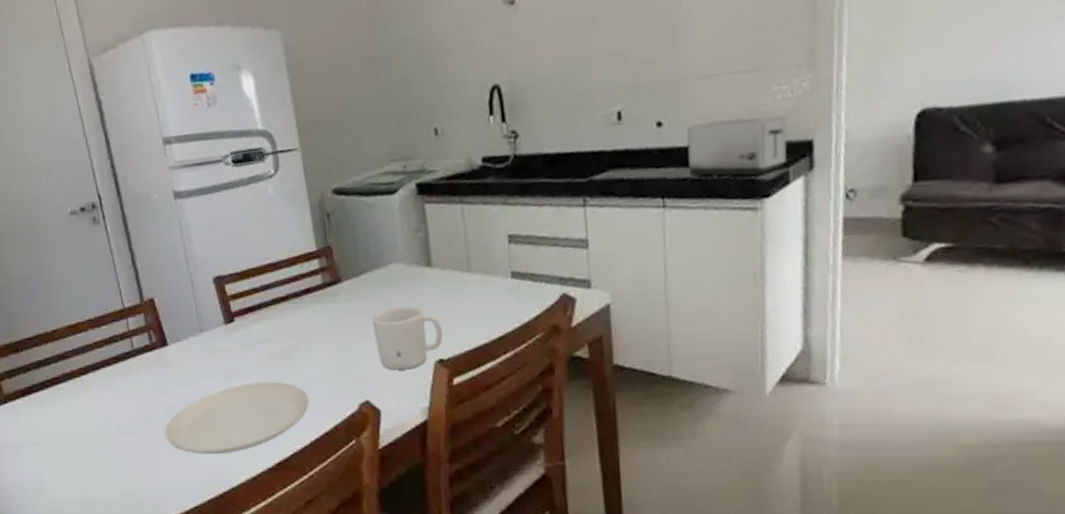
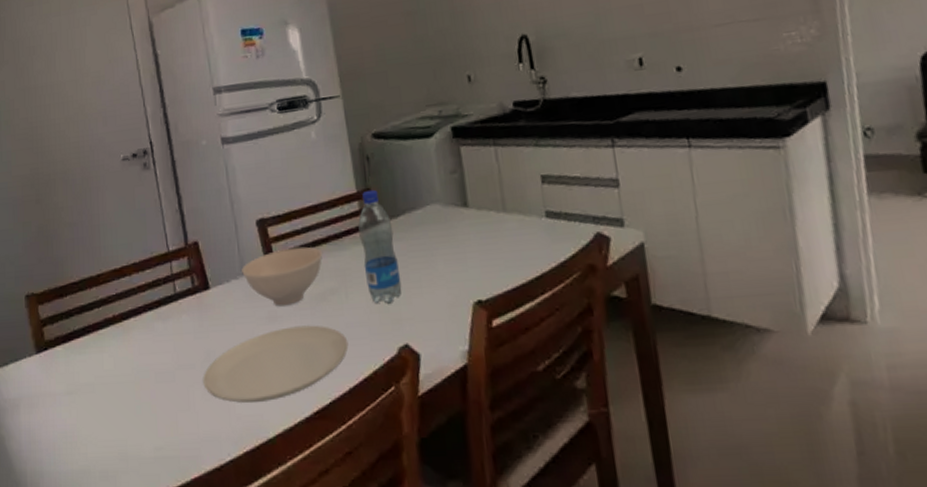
bowl: none [199,304,283,363] -> present [241,246,323,307]
bottle: none [318,247,363,362] -> present [358,189,402,305]
mug: present [372,305,443,371] -> none [410,246,481,313]
toaster: present [686,115,788,177] -> none [705,60,803,118]

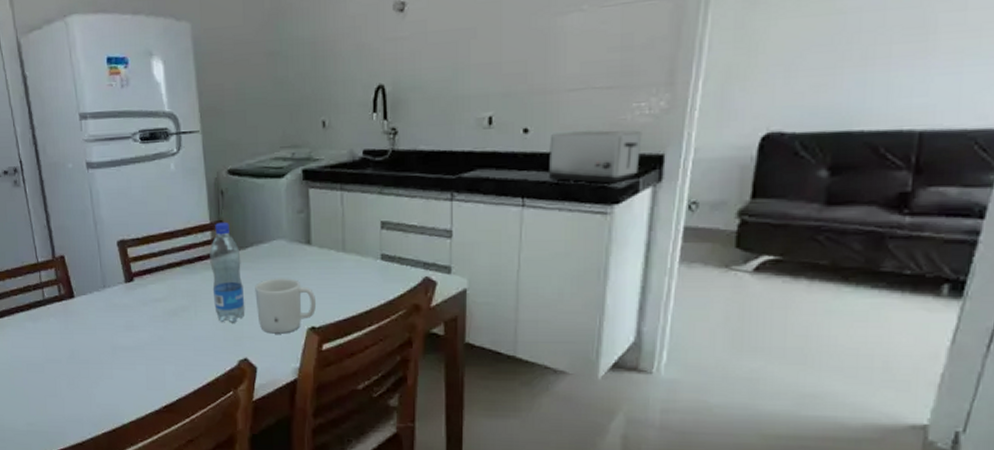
plate: present [203,325,349,403] -> none [68,335,195,395]
bowl: present [241,246,323,307] -> none [103,268,177,318]
mug: none [410,246,481,313] -> present [255,278,317,334]
toaster: none [705,60,803,118] -> present [548,130,642,184]

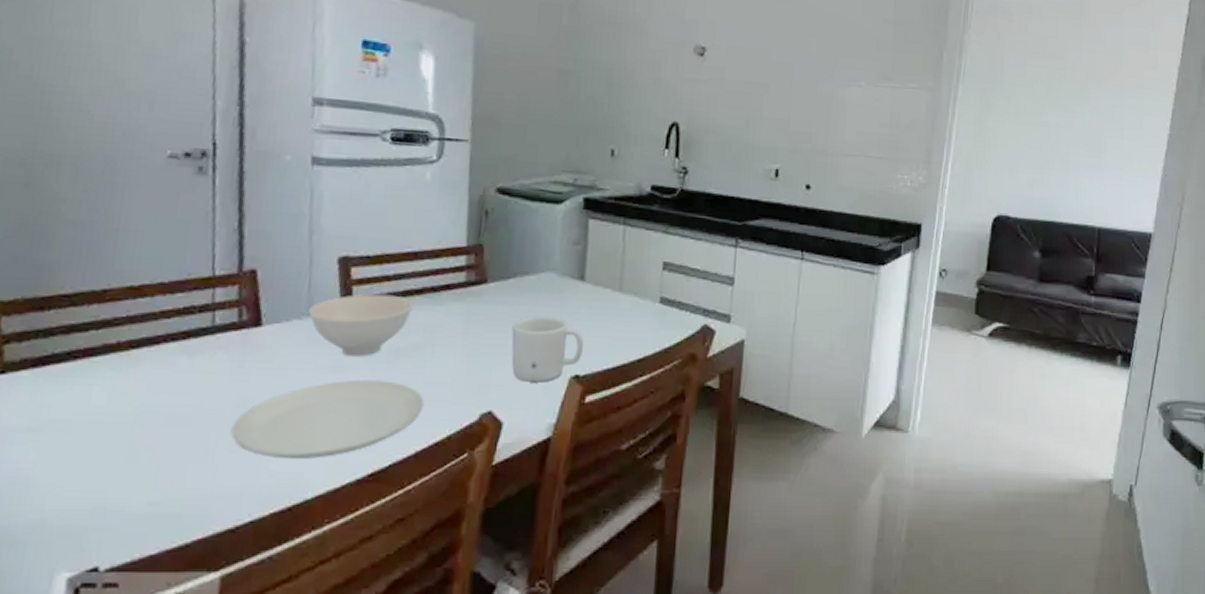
plate: none [68,335,195,395] -> present [231,379,424,459]
bowl: none [103,268,177,318] -> present [308,293,414,357]
bottle: present [210,221,245,323] -> none [458,246,500,368]
toaster: present [548,130,642,184] -> none [825,192,905,246]

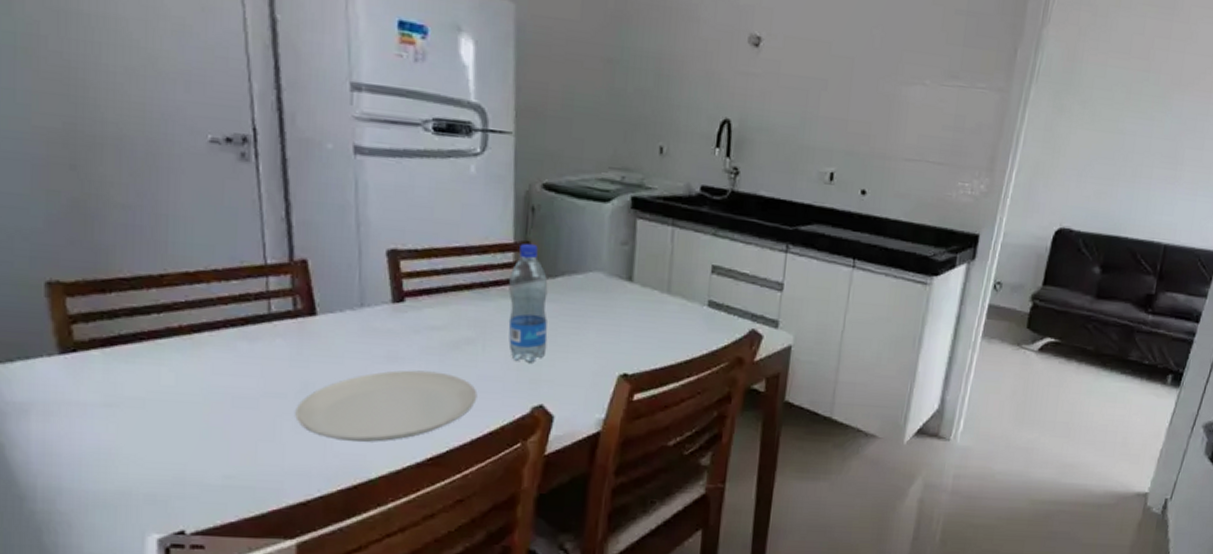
bowl: present [308,293,414,357] -> none [361,287,464,348]
bottle: none [458,246,500,368] -> present [508,243,548,363]
mug: present [511,316,584,383] -> none [560,315,633,380]

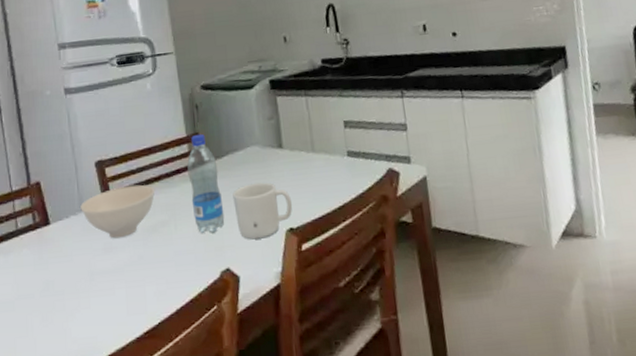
plate: present [295,370,478,442] -> none [41,254,177,328]
bowl: none [361,287,464,348] -> present [80,184,155,239]
mug: none [560,315,633,380] -> present [233,182,293,240]

